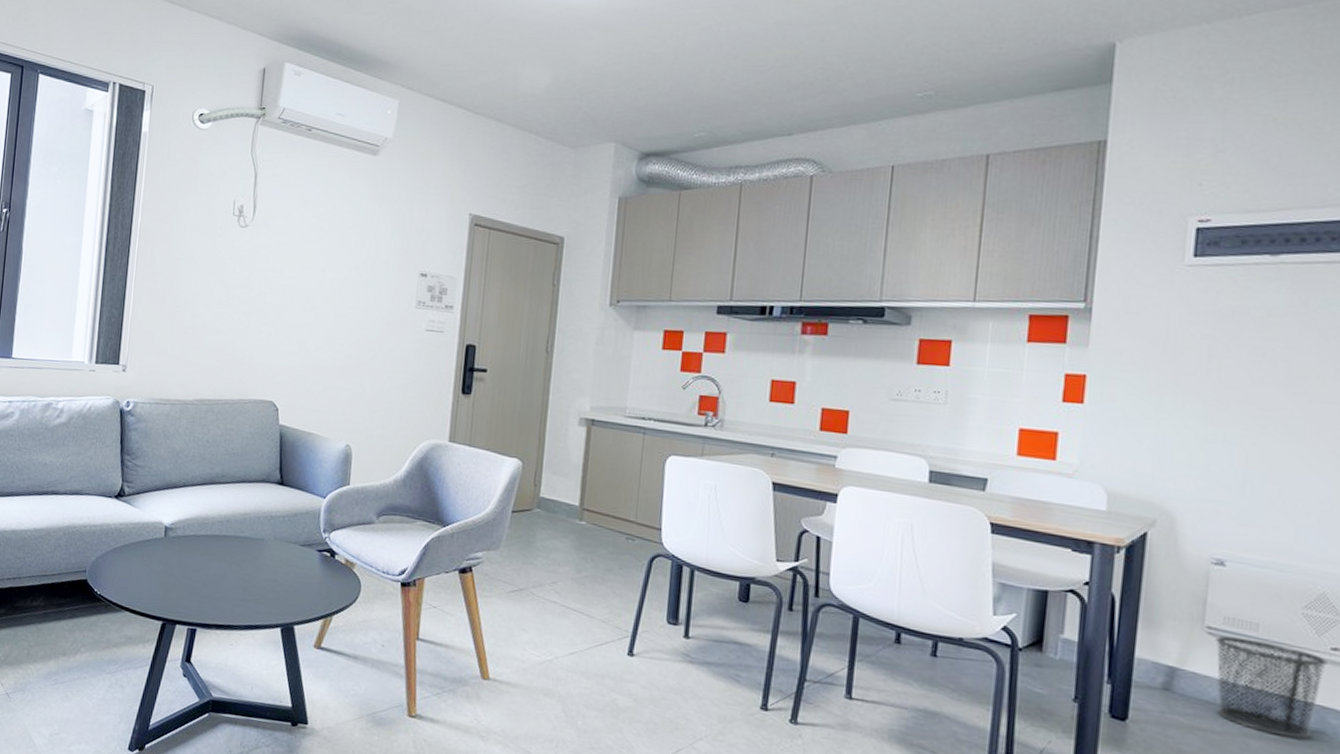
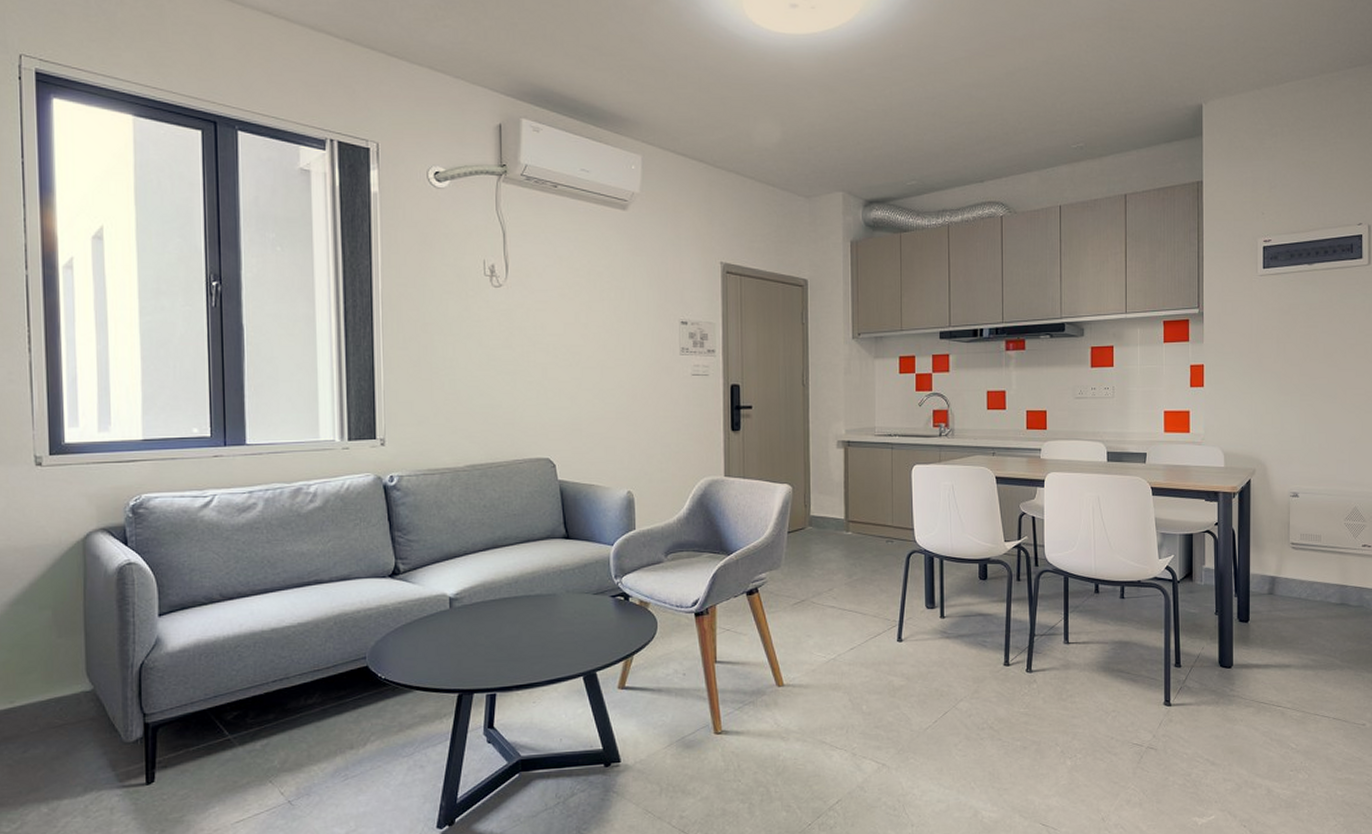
waste bin: present [1215,635,1329,739] -> none [1297,547,1362,613]

